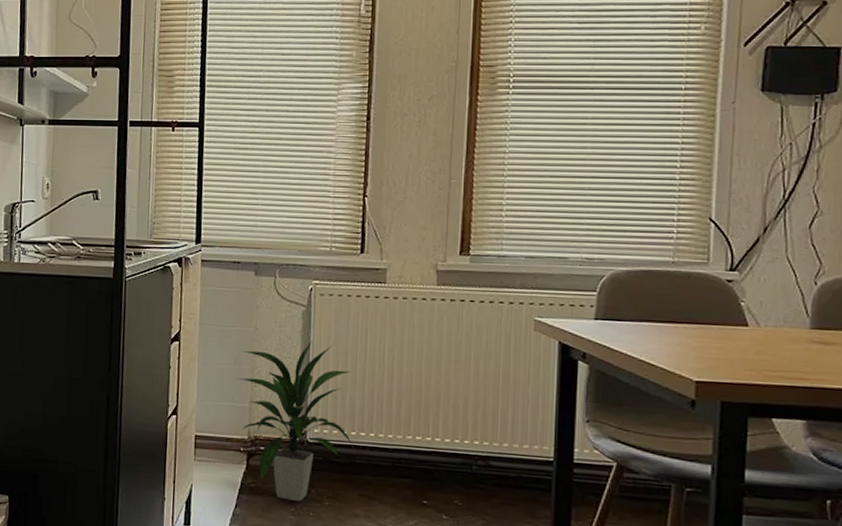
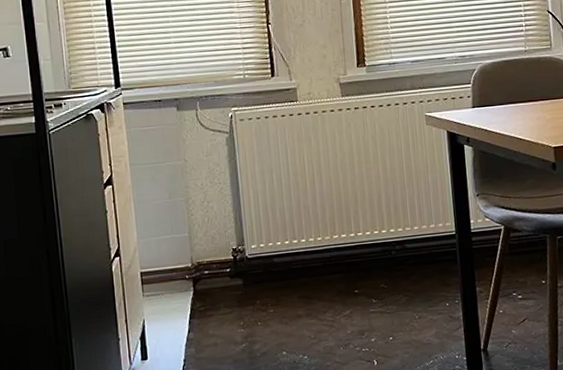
indoor plant: present [235,340,354,502] -> none [172,164,289,316]

